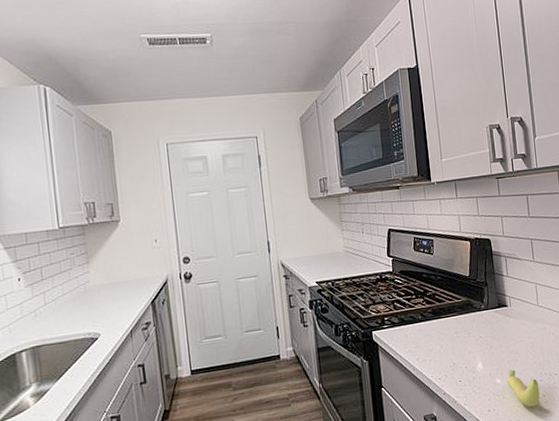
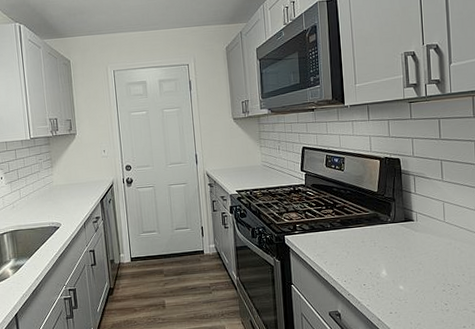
banana: present [507,369,540,408] -> none [409,278,442,314]

